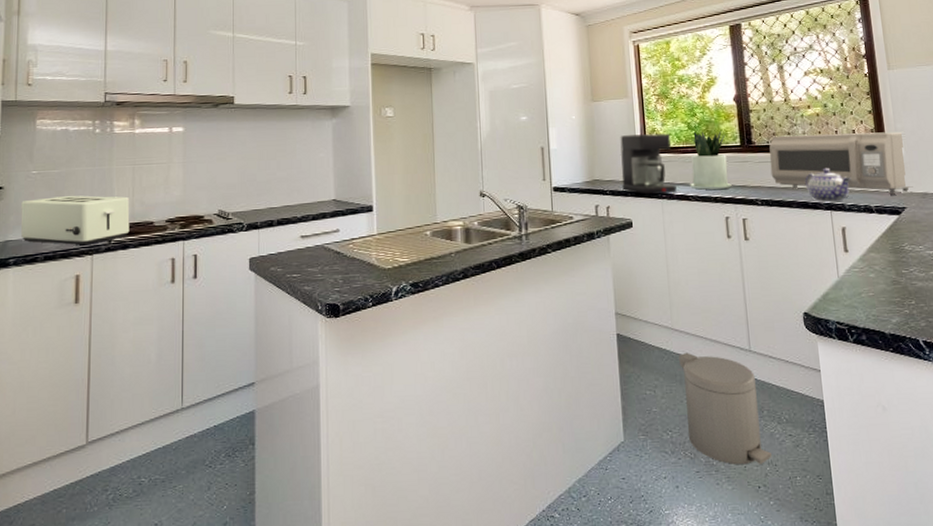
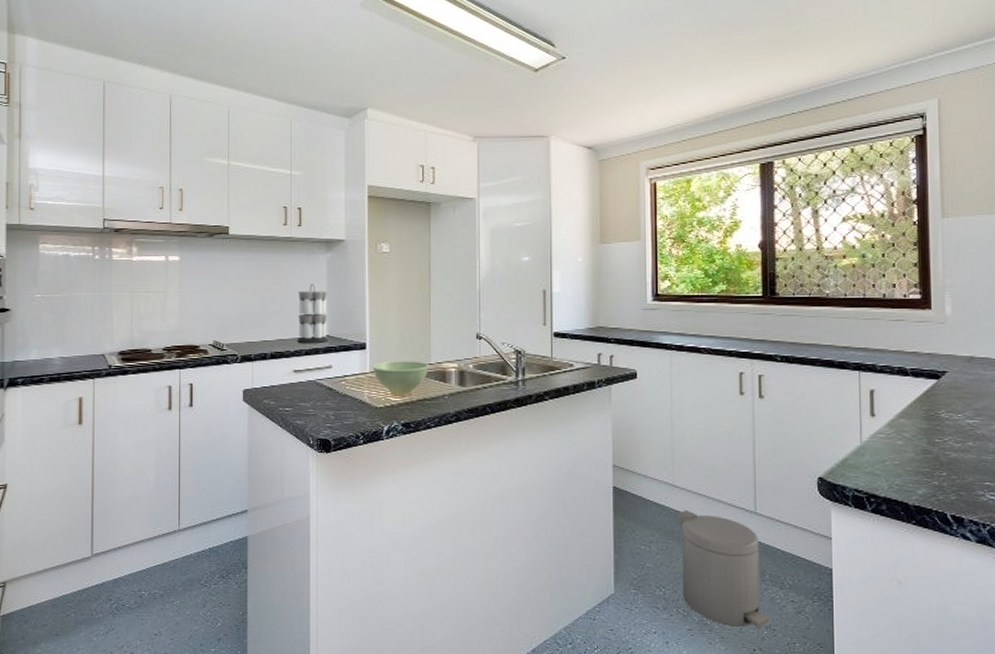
toaster: present [20,195,130,246] -> none [27,319,129,369]
spice rack: none [303,149,335,209] -> present [297,284,328,344]
bowl: none [379,220,436,257] -> present [372,361,430,396]
coffee maker: present [620,133,678,195] -> none [628,280,689,345]
planter: present [689,131,733,190] -> none [701,280,750,343]
microwave: present [769,131,913,195] -> none [794,287,958,357]
teapot: present [805,167,852,203] -> none [833,324,887,363]

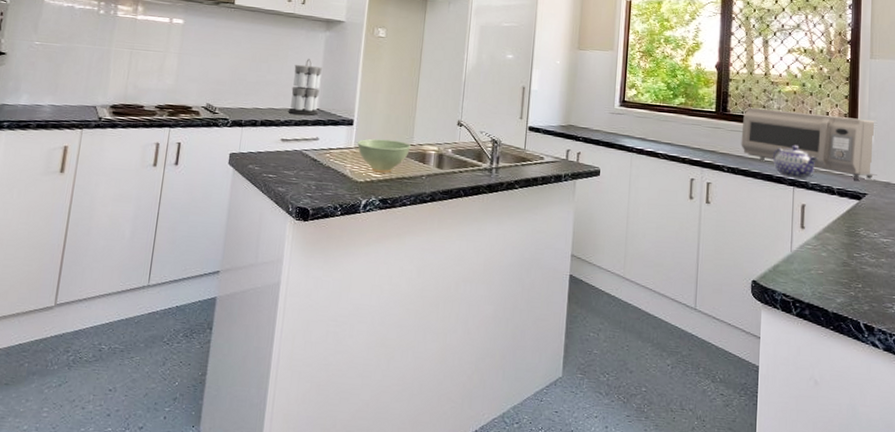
trash can: present [678,509,770,628] -> none [624,301,701,418]
microwave: none [794,287,958,357] -> present [741,107,877,180]
teapot: none [833,324,887,363] -> present [773,144,819,180]

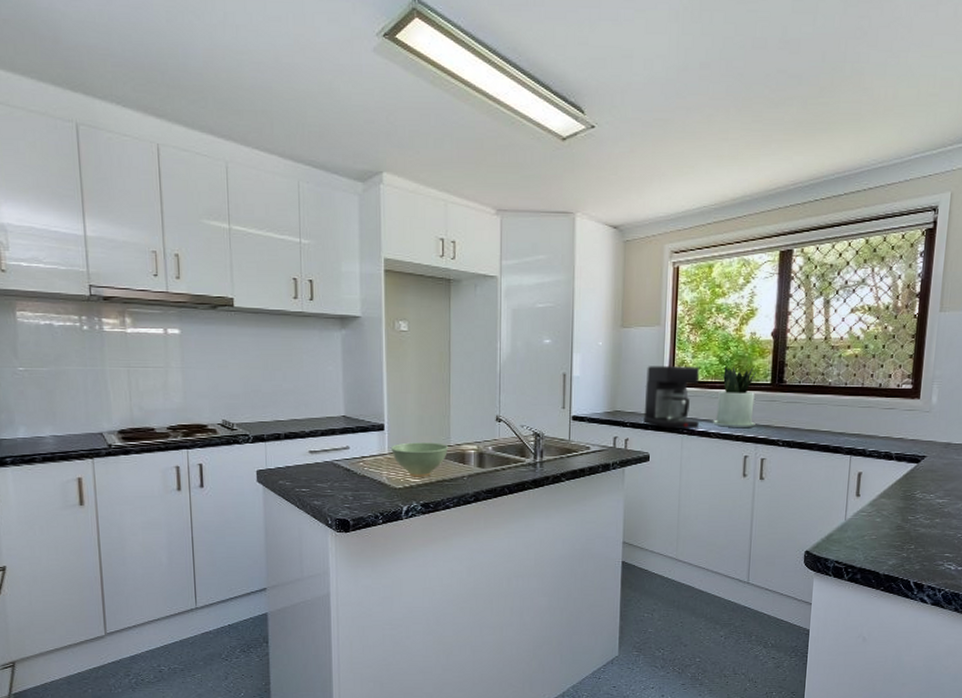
spice rack: present [288,59,322,116] -> none [312,362,345,425]
coffee maker: none [595,86,649,149] -> present [643,366,700,429]
planter: none [660,93,703,152] -> present [712,367,757,429]
microwave: present [741,107,877,180] -> none [797,376,941,443]
teapot: present [773,144,819,180] -> none [830,412,878,448]

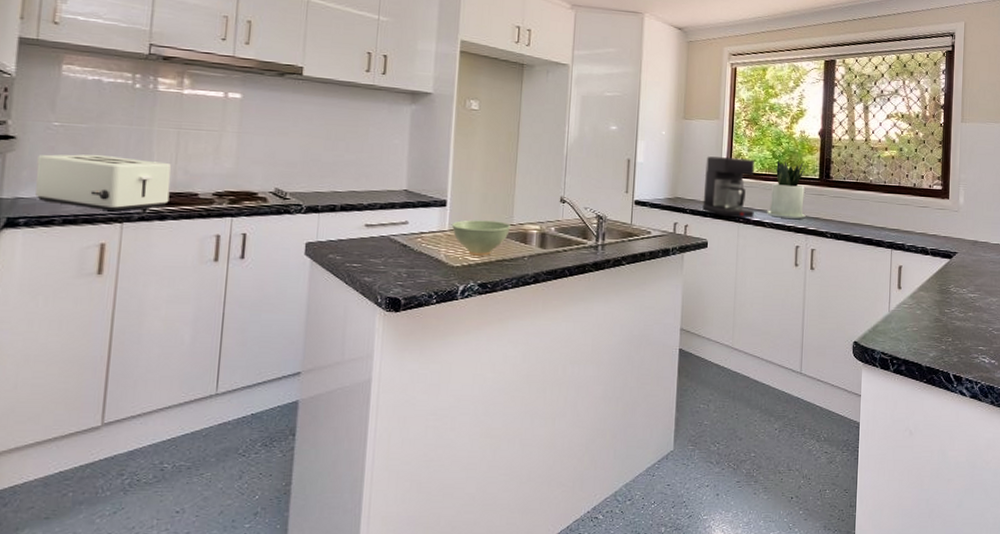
toaster: none [11,395,130,449] -> present [35,154,171,212]

